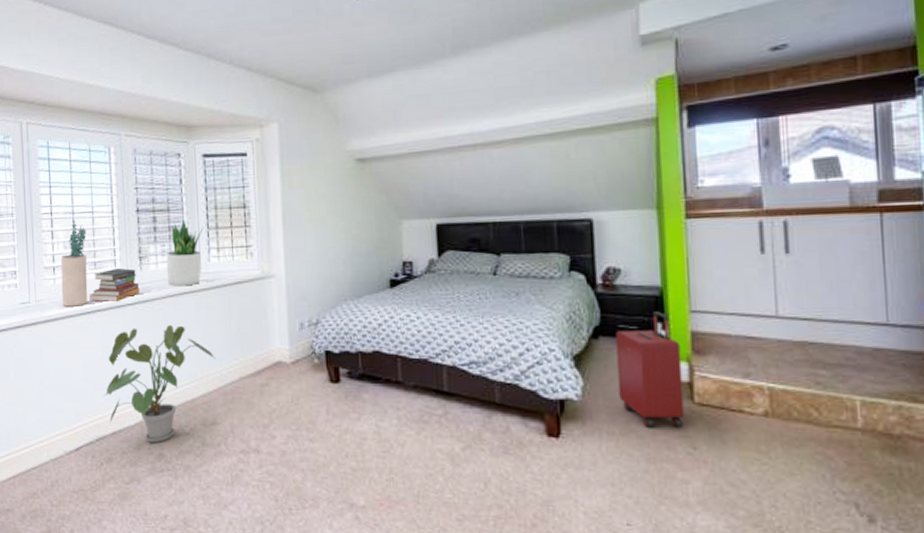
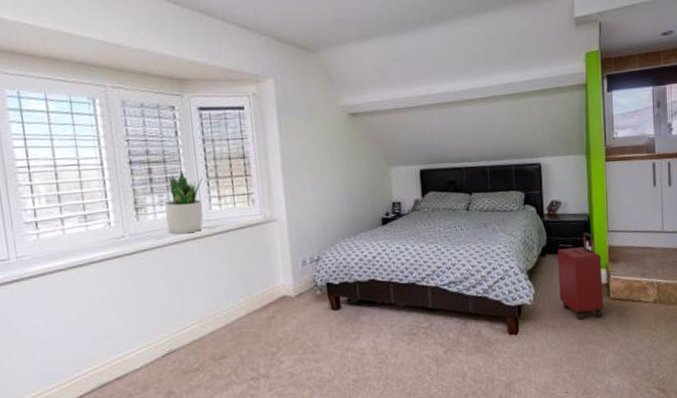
vase: present [60,221,88,307] -> none [43,174,79,261]
books: present [88,267,140,303] -> none [80,219,138,254]
house plant: present [103,325,217,442] -> none [103,271,223,382]

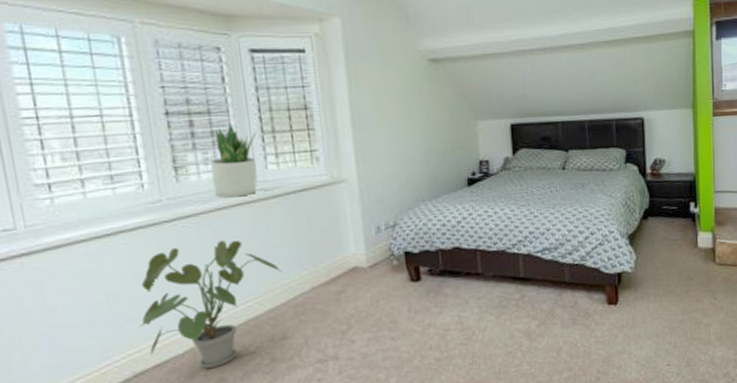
house plant: none [103,271,223,382] -> present [138,241,283,369]
suitcase: present [557,232,604,320] -> none [661,193,709,287]

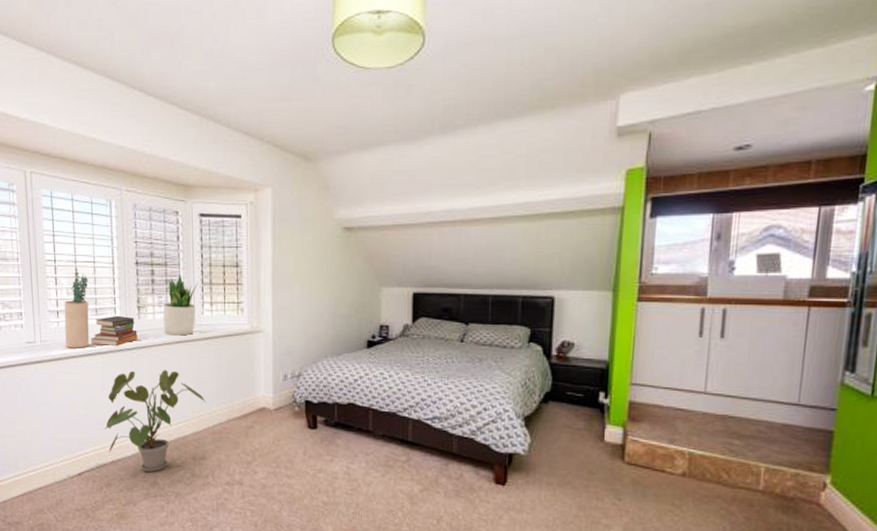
vase: none [58,126,105,231] -> present [63,269,90,349]
books: none [106,180,178,222] -> present [90,315,138,347]

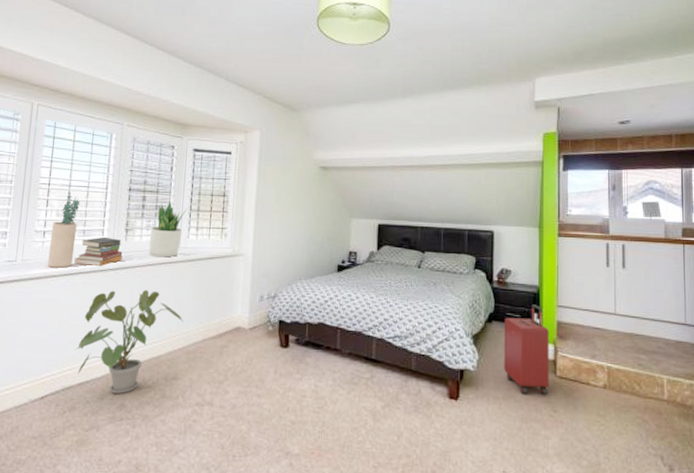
suitcase: none [560,382,619,482] -> present [504,304,549,395]

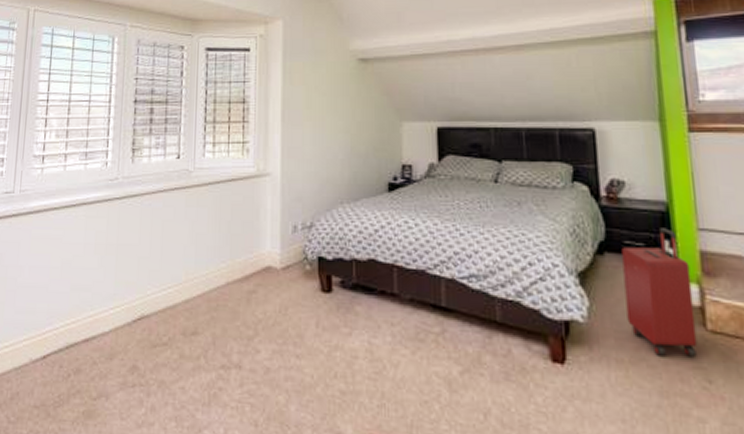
vase: present [47,193,80,268] -> none [47,109,81,199]
books: present [73,236,123,267] -> none [75,159,130,196]
house plant: present [75,290,184,394] -> none [79,223,203,353]
planter: present [148,201,188,258] -> none [159,113,202,181]

